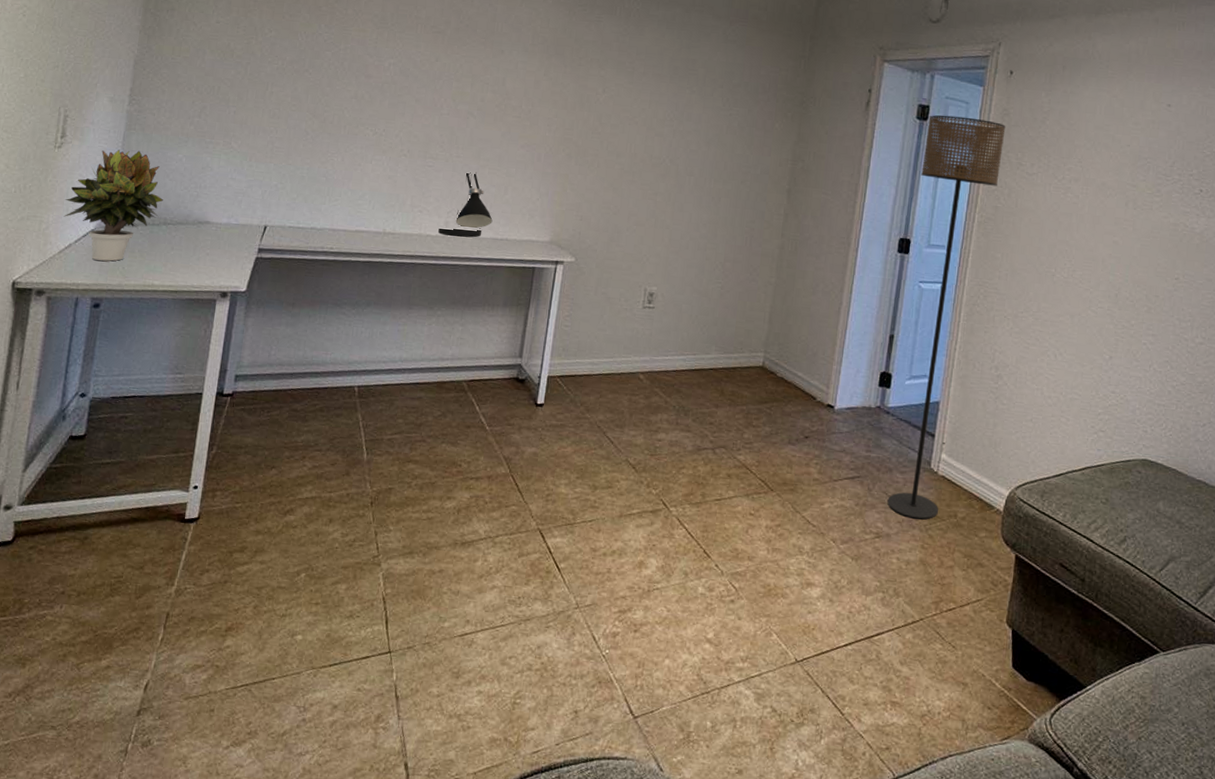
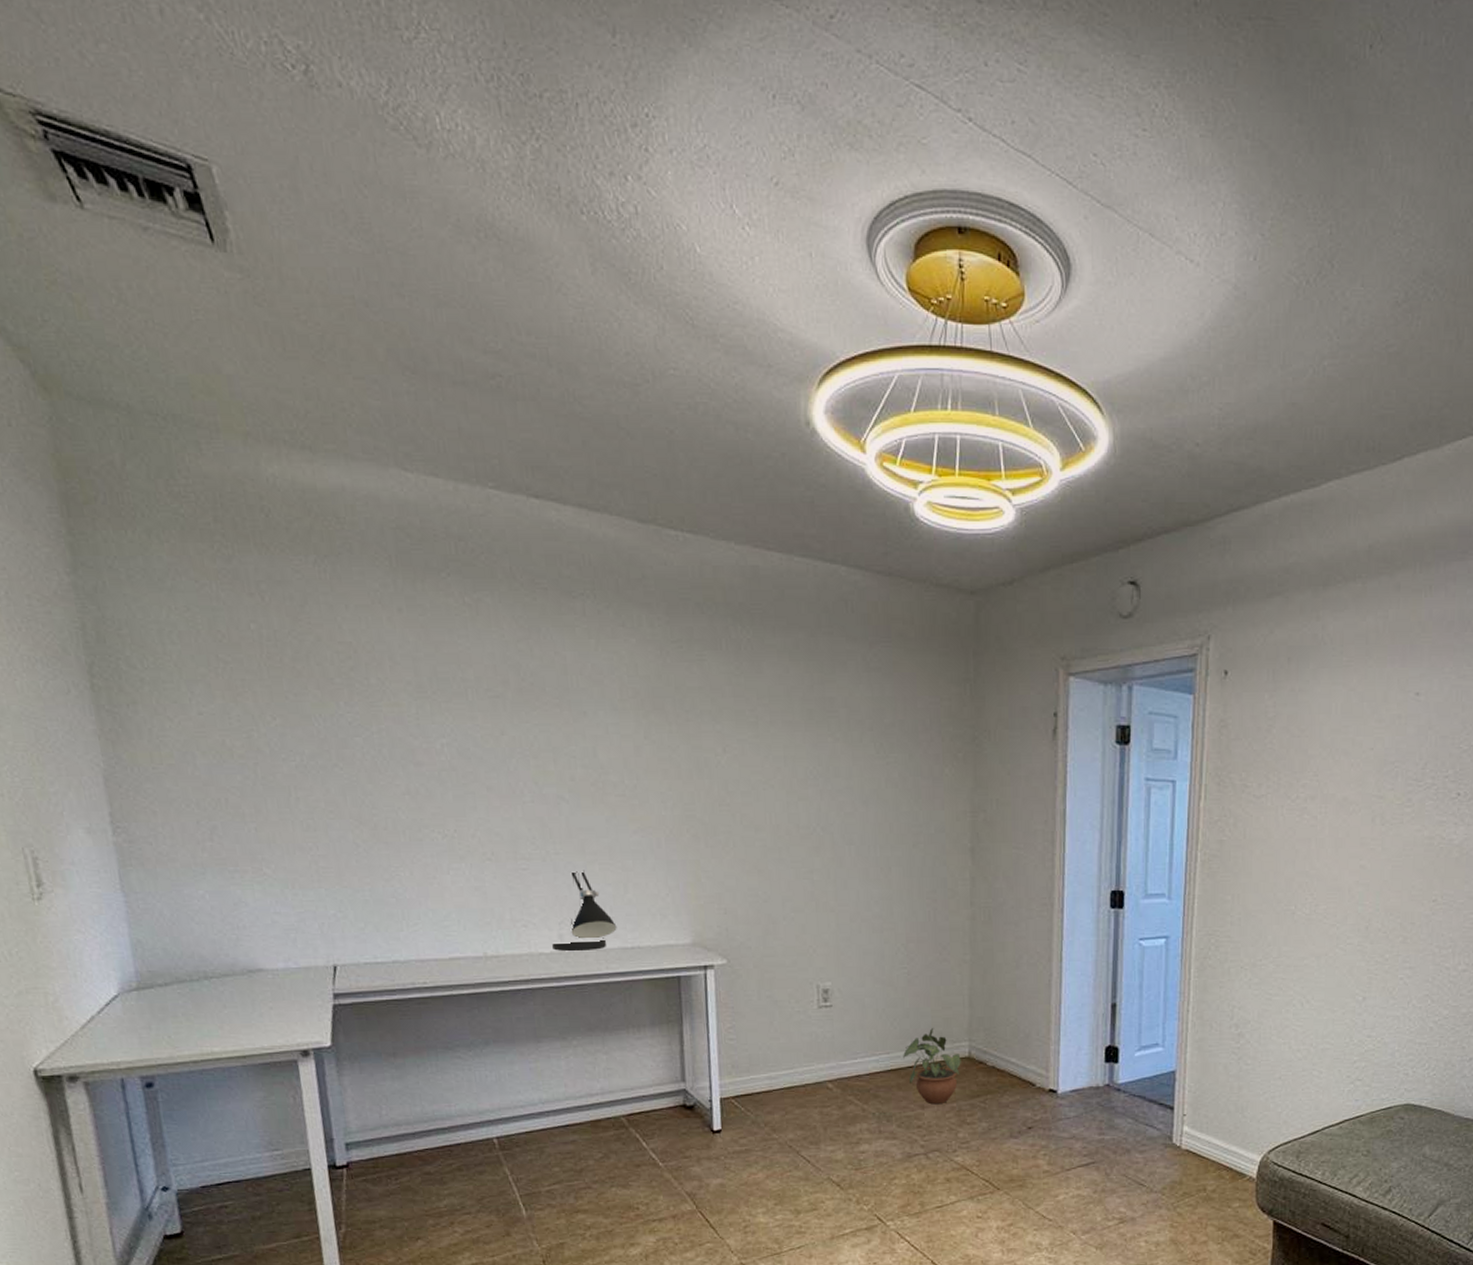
potted plant: present [63,150,163,262] -> none [68,892,196,1033]
potted plant: none [707,336,756,406] -> present [903,1027,961,1105]
floor lamp: present [887,114,1006,520] -> none [1128,735,1225,1198]

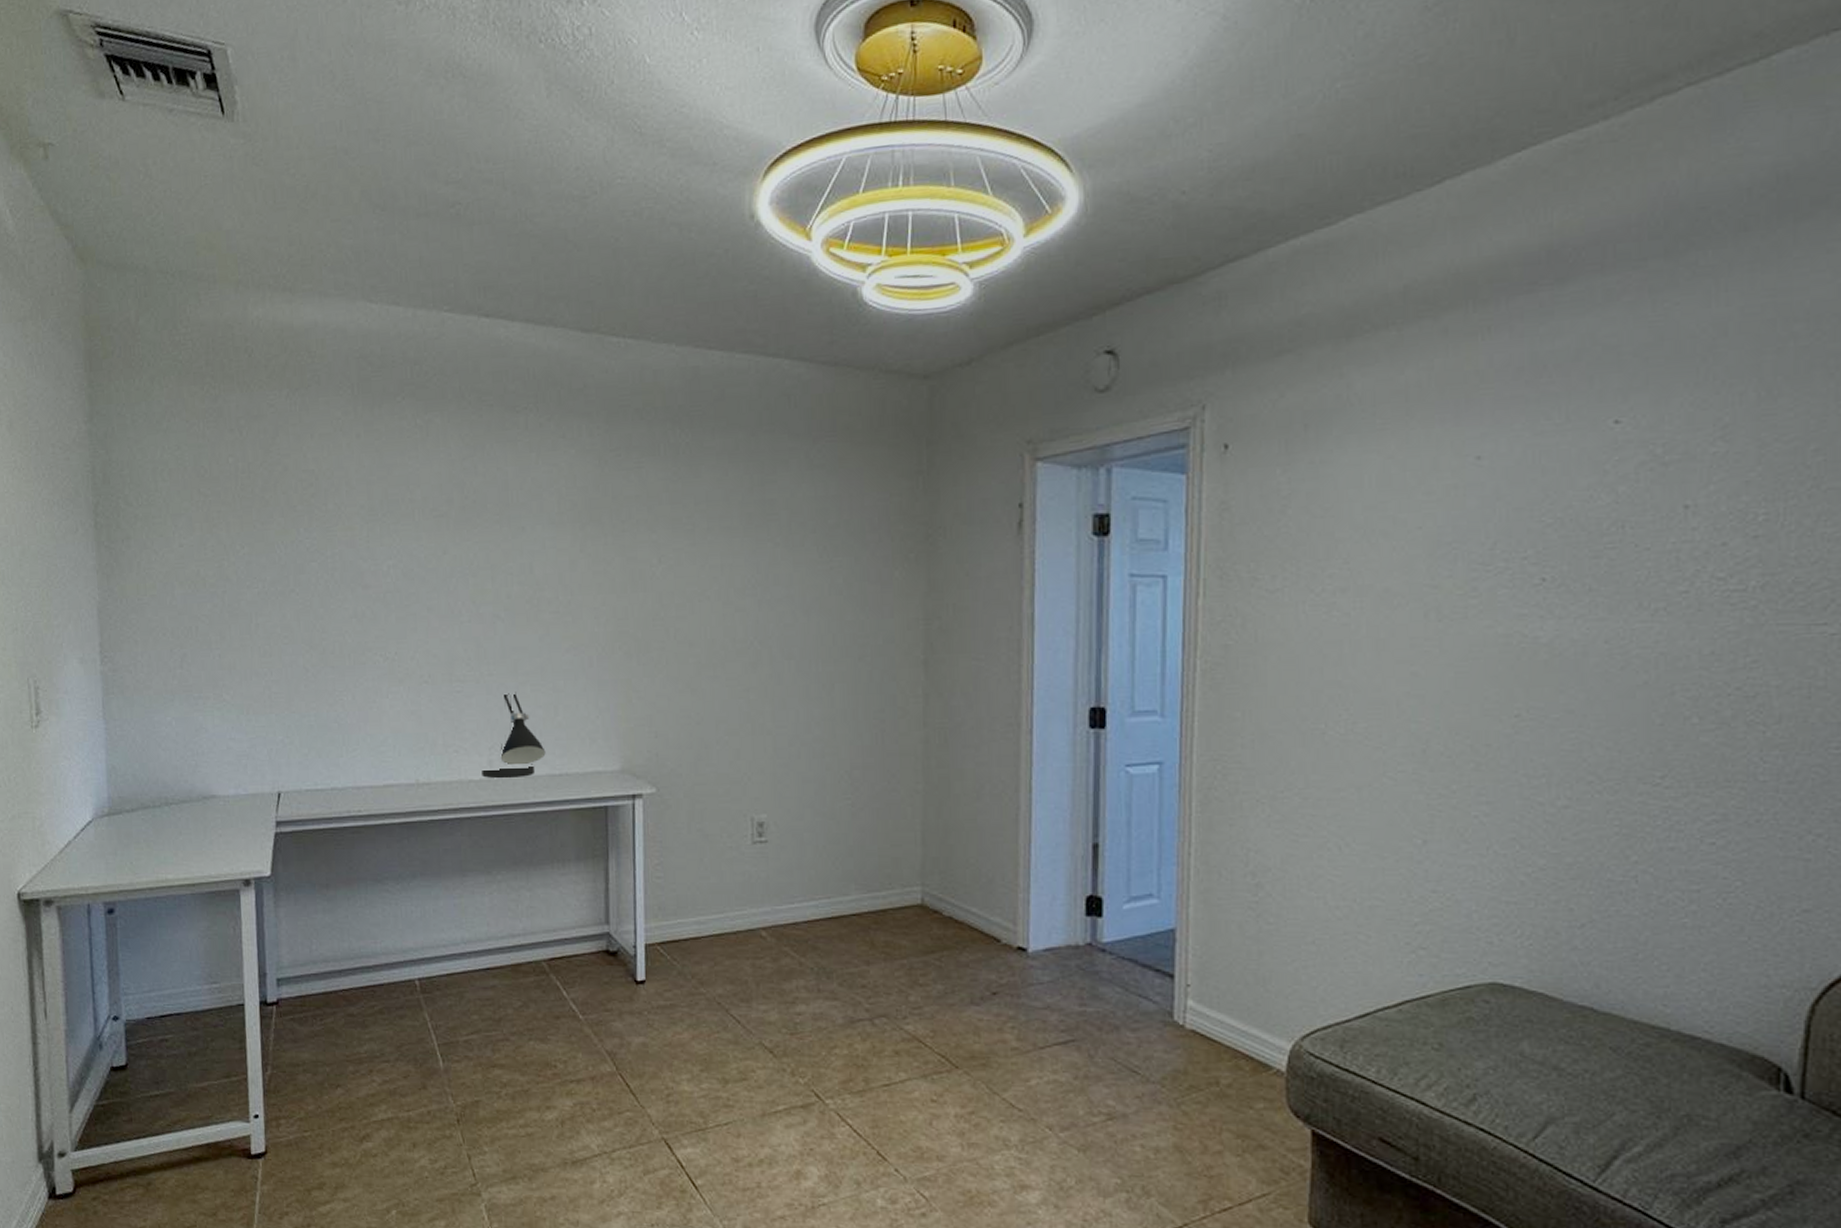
potted plant: present [903,1027,961,1105] -> none [846,868,913,961]

